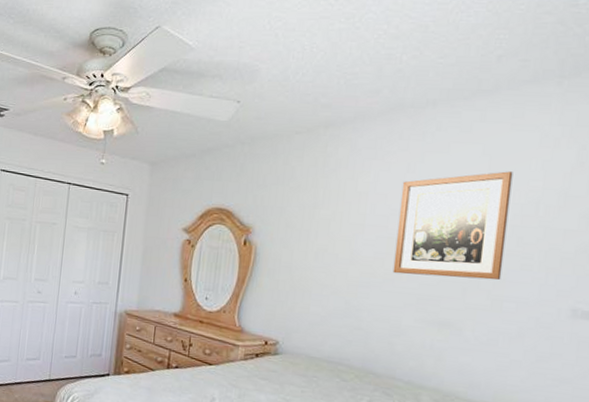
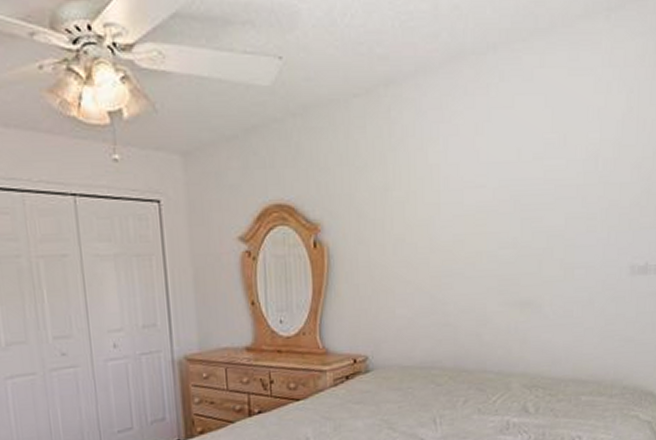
wall art: present [392,171,513,281] -> none [472,124,574,256]

